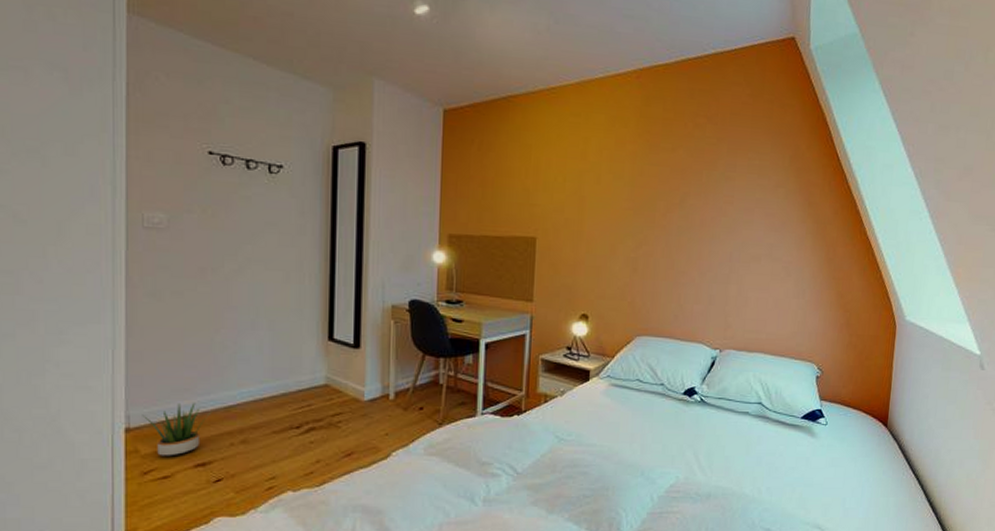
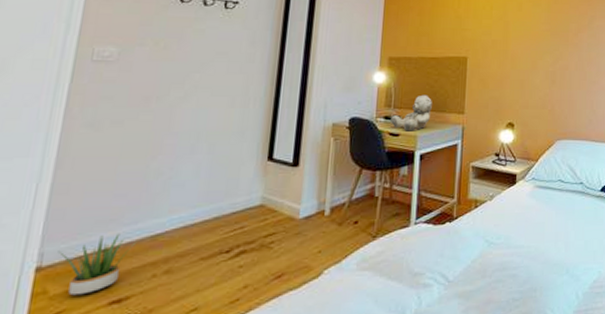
teddy bear: none [453,278,497,318] -> present [391,95,432,131]

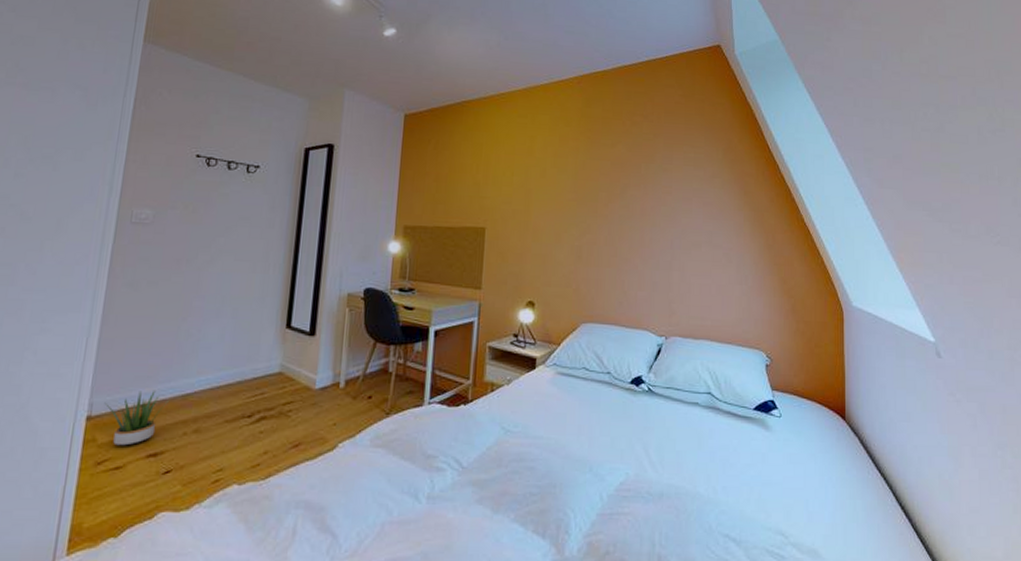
teddy bear: present [391,95,432,131] -> none [405,267,448,306]

